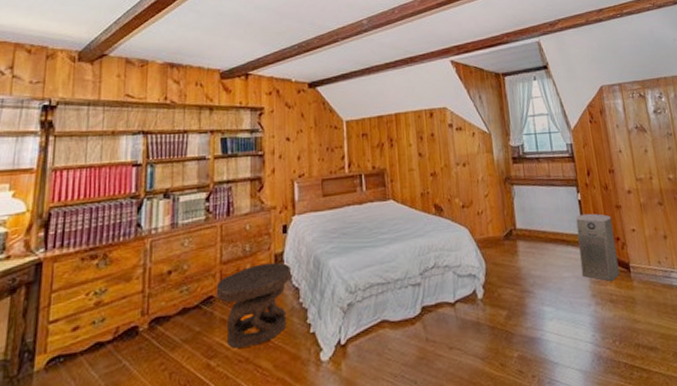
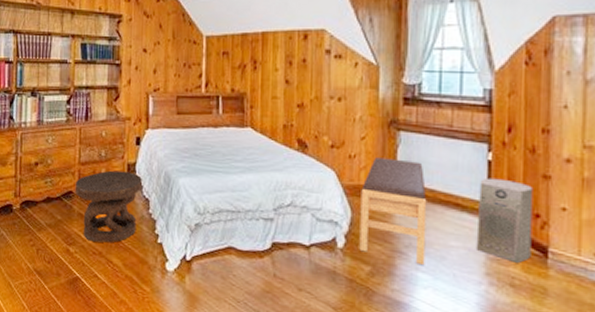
bench: none [490,209,548,299] -> present [359,157,427,265]

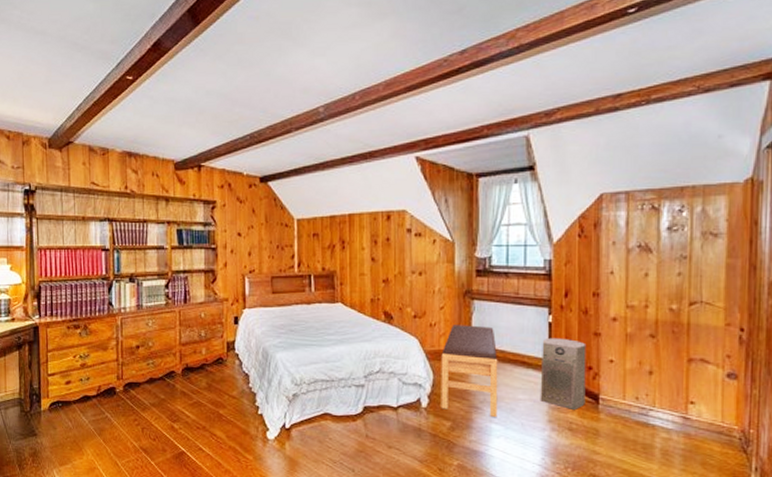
side table: present [75,170,142,243] -> none [176,349,241,418]

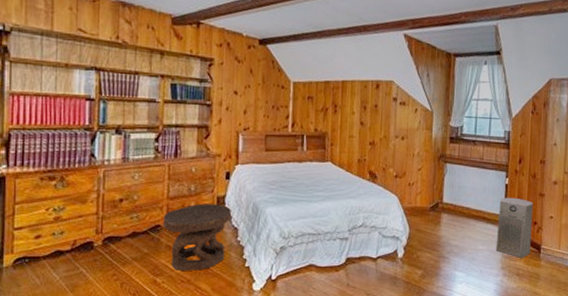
side table: none [176,349,241,418] -> present [162,203,231,271]
bench: present [441,325,498,417] -> none [414,184,464,265]

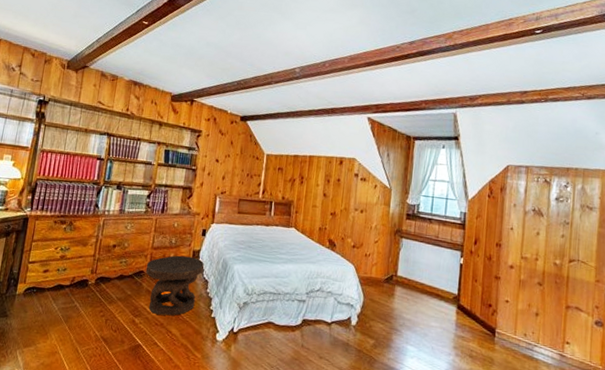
air purifier: present [495,197,534,258] -> none [448,276,489,340]

